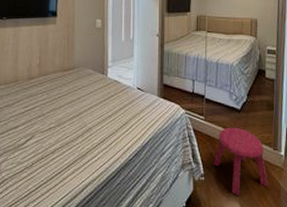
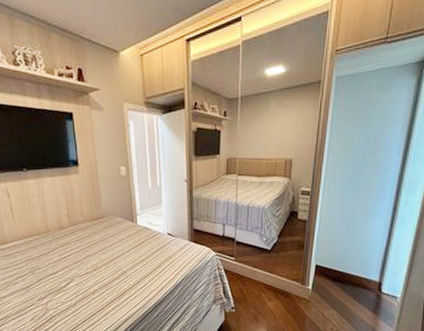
stool: present [214,127,268,196] -> none [243,266,294,324]

